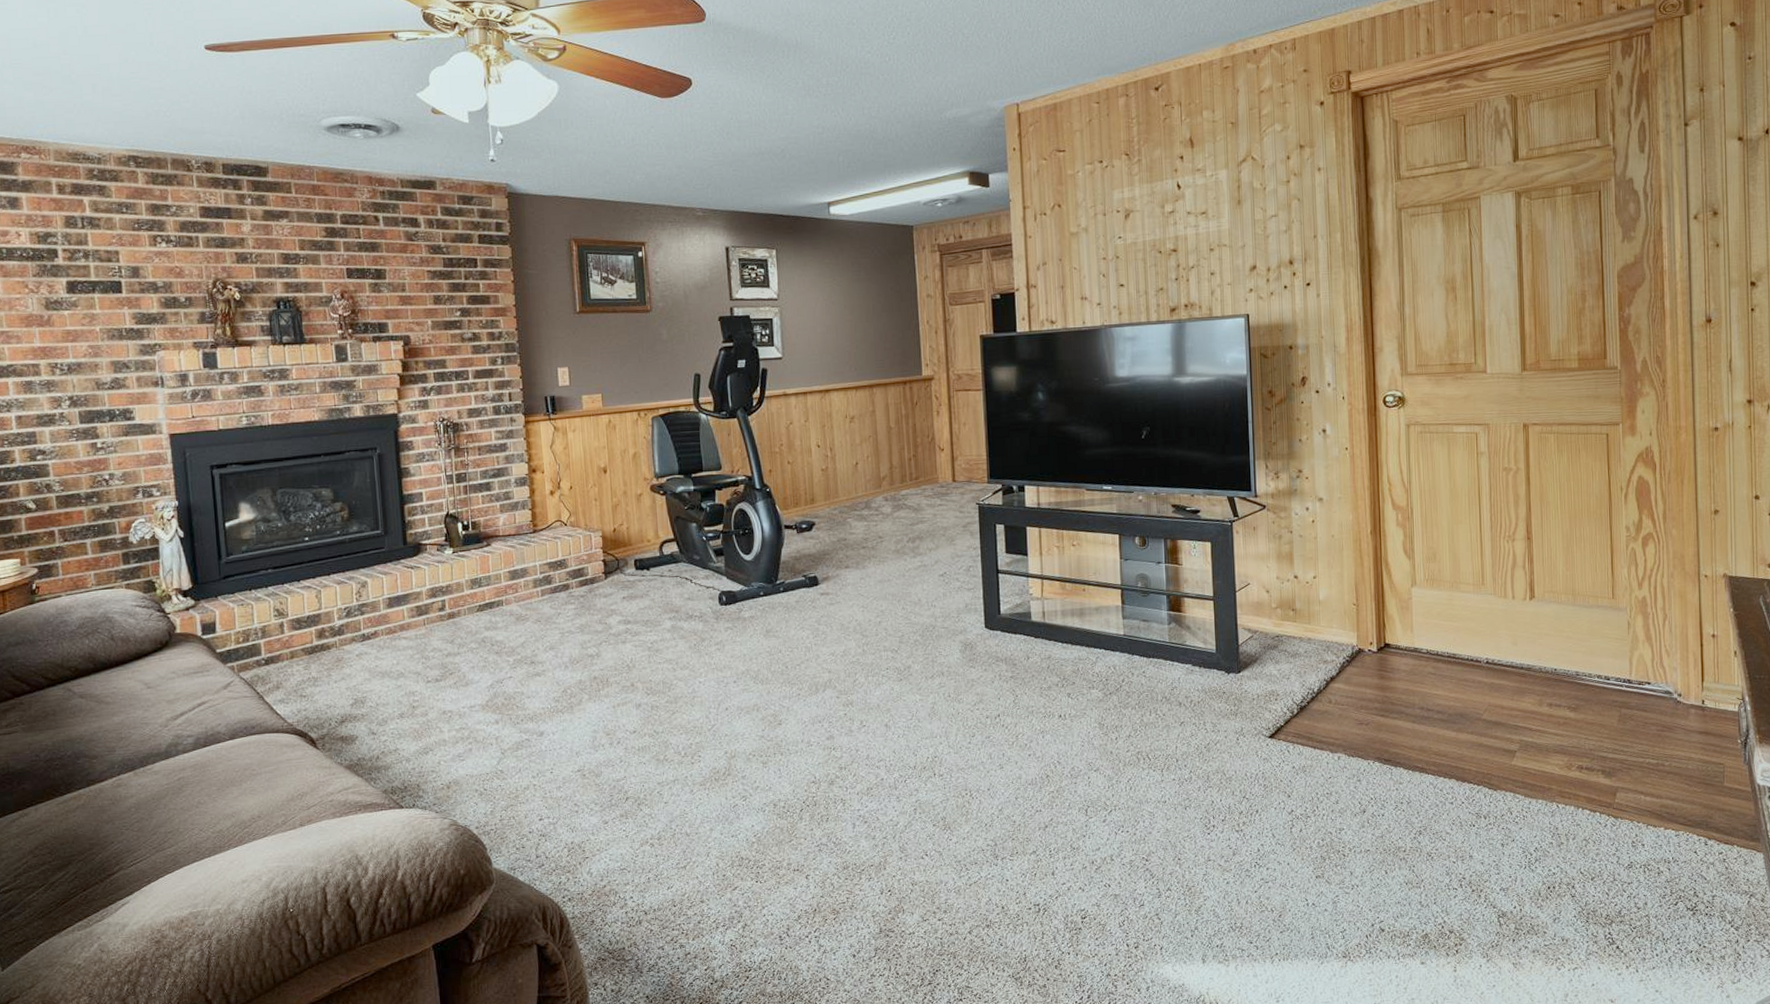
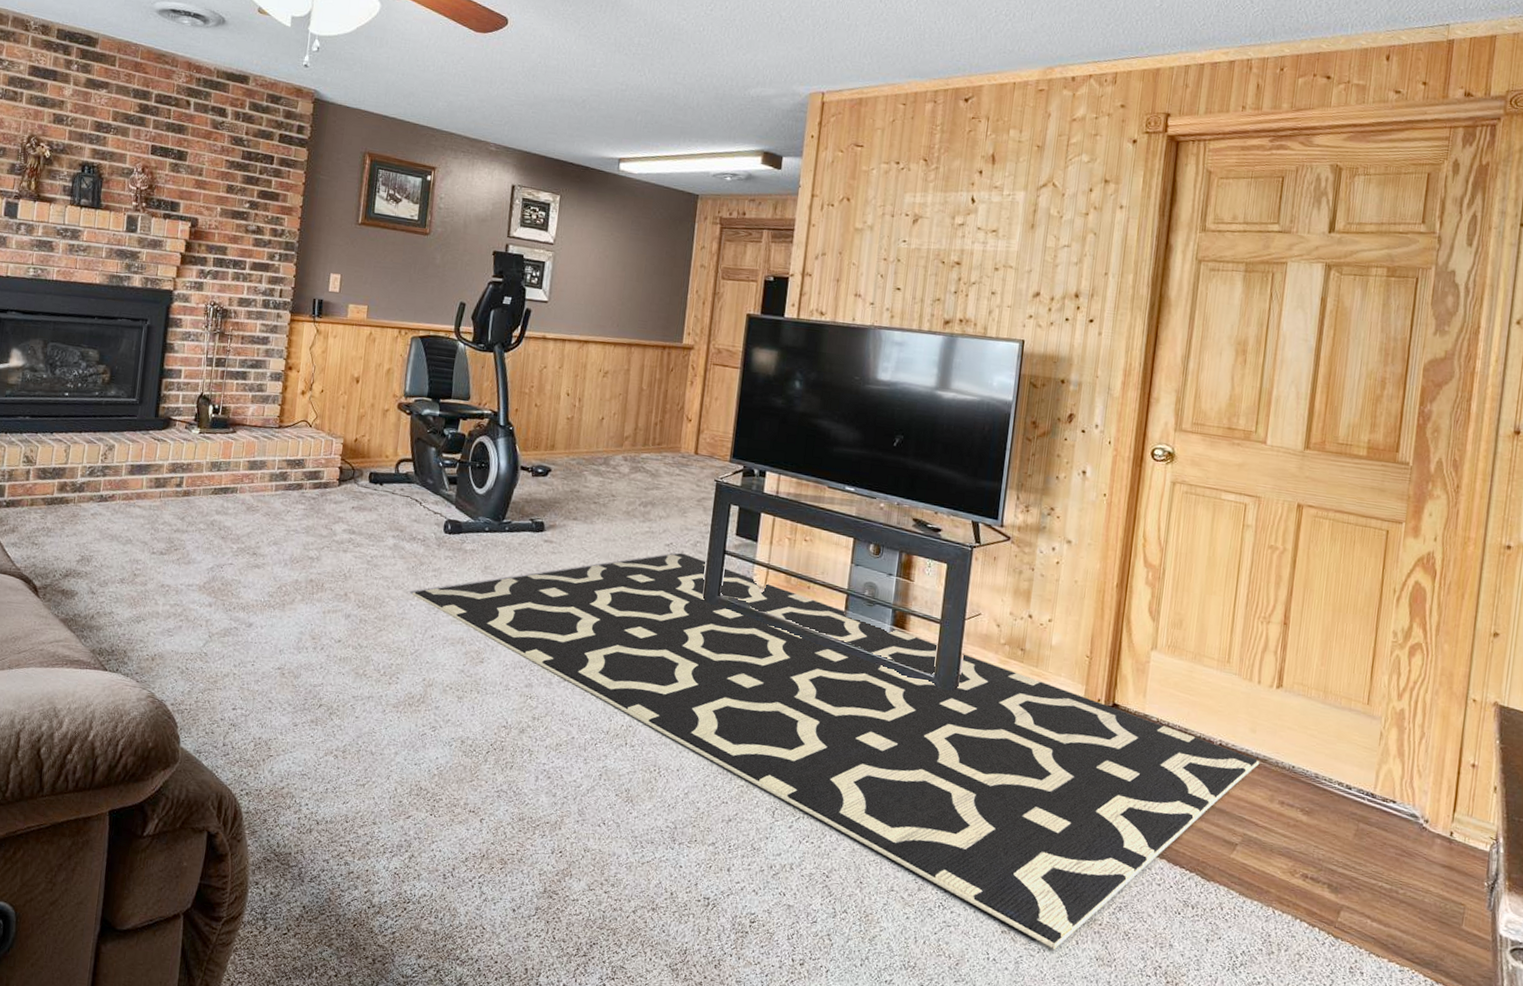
rug: none [699,580,1525,884] -> present [412,553,1260,950]

